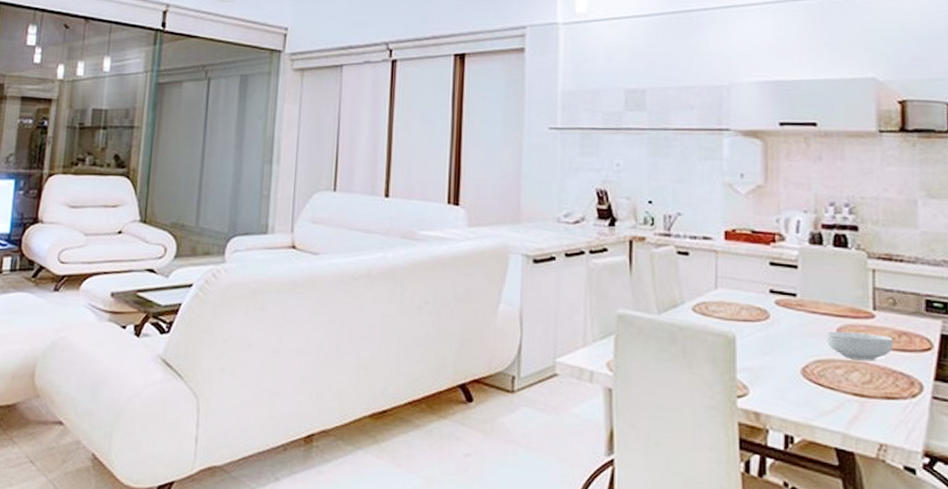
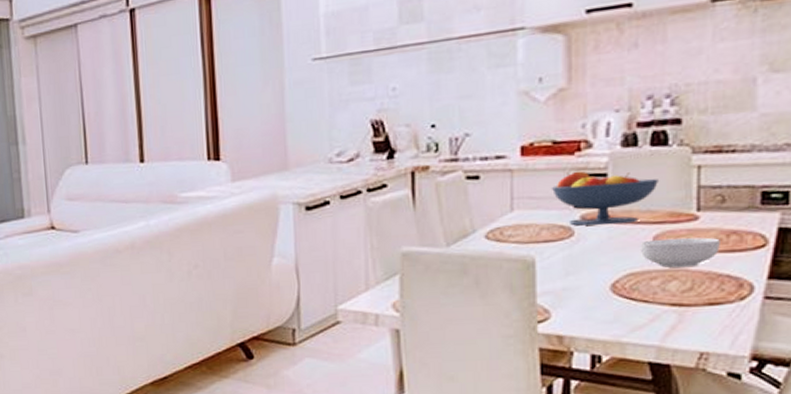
fruit bowl: none [750,259,842,314] -> present [551,171,660,226]

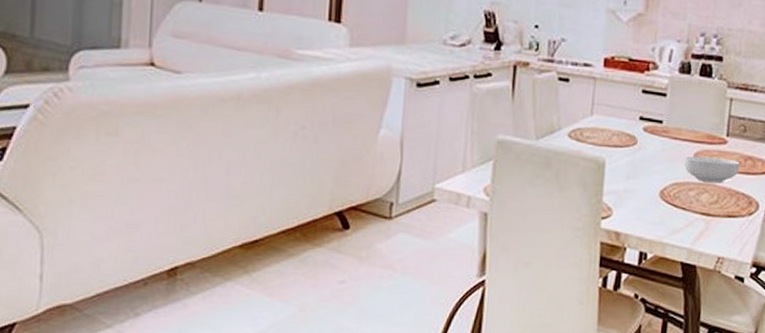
fruit bowl: present [551,171,660,226] -> none [623,87,703,140]

